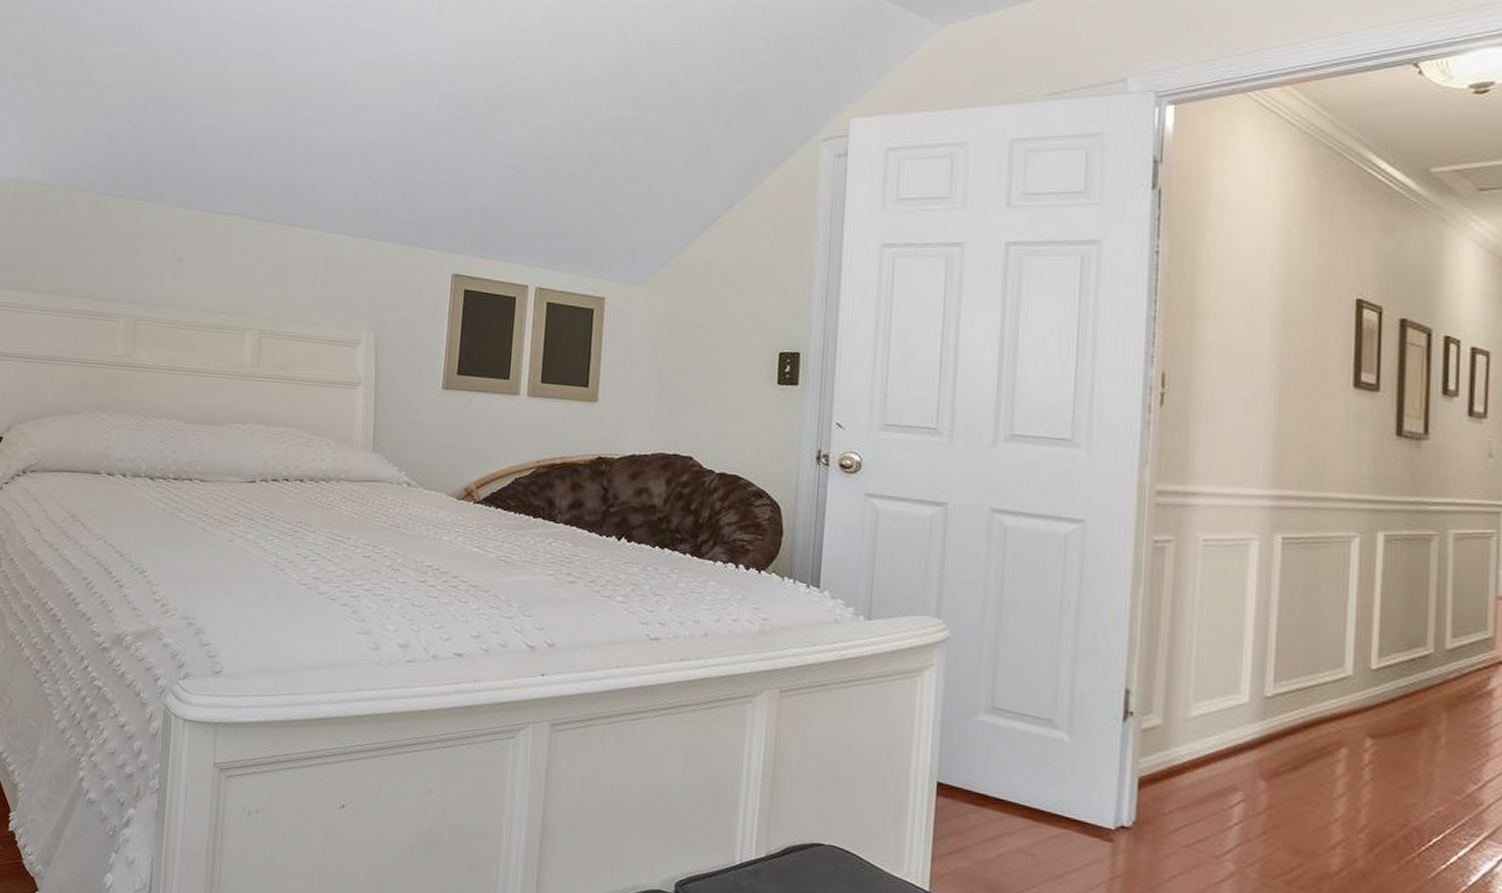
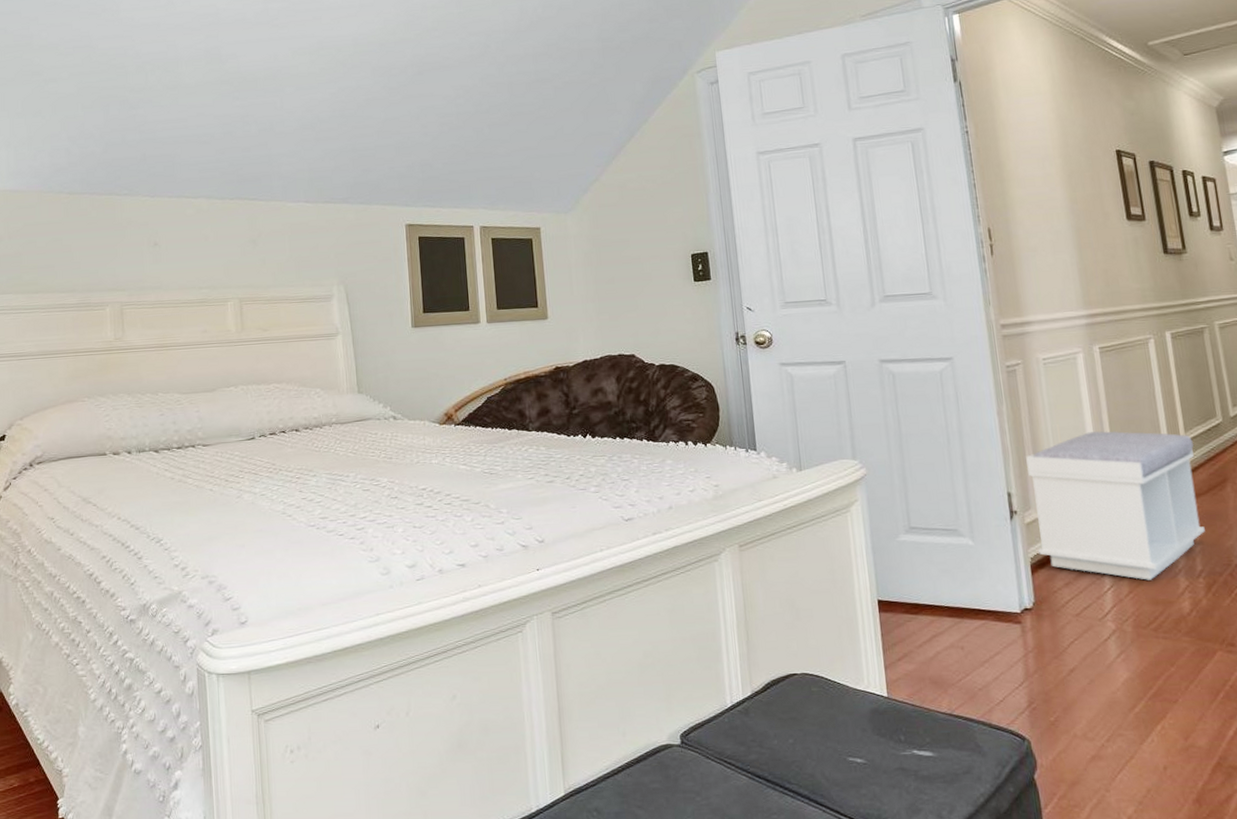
bench: none [1152,636,1387,824] -> present [1026,430,1205,580]

